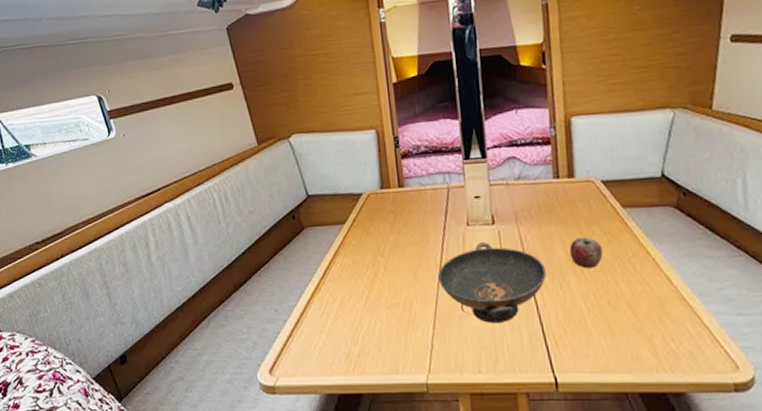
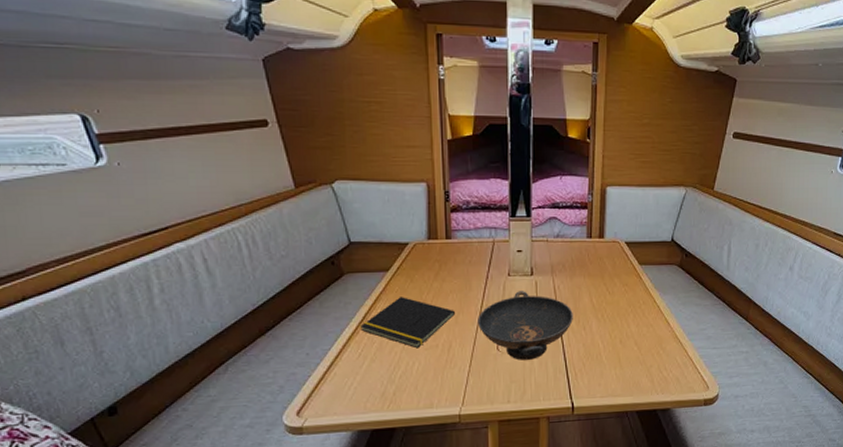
notepad: none [322,250,415,307] -> present [360,297,456,349]
apple: present [569,237,603,269] -> none [594,288,621,314]

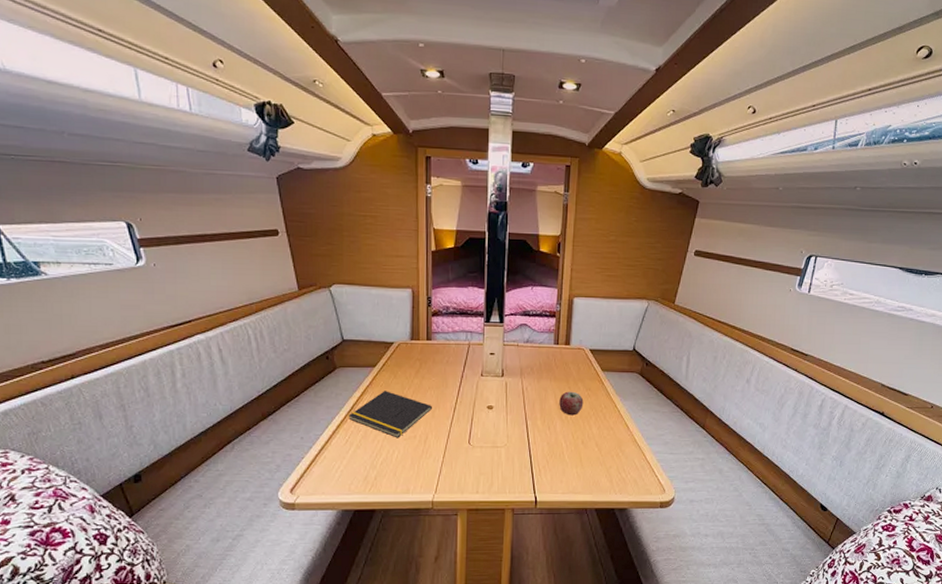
decorative bowl: present [478,291,573,360] -> none [452,390,539,454]
apple: none [594,288,621,314] -> present [559,391,584,416]

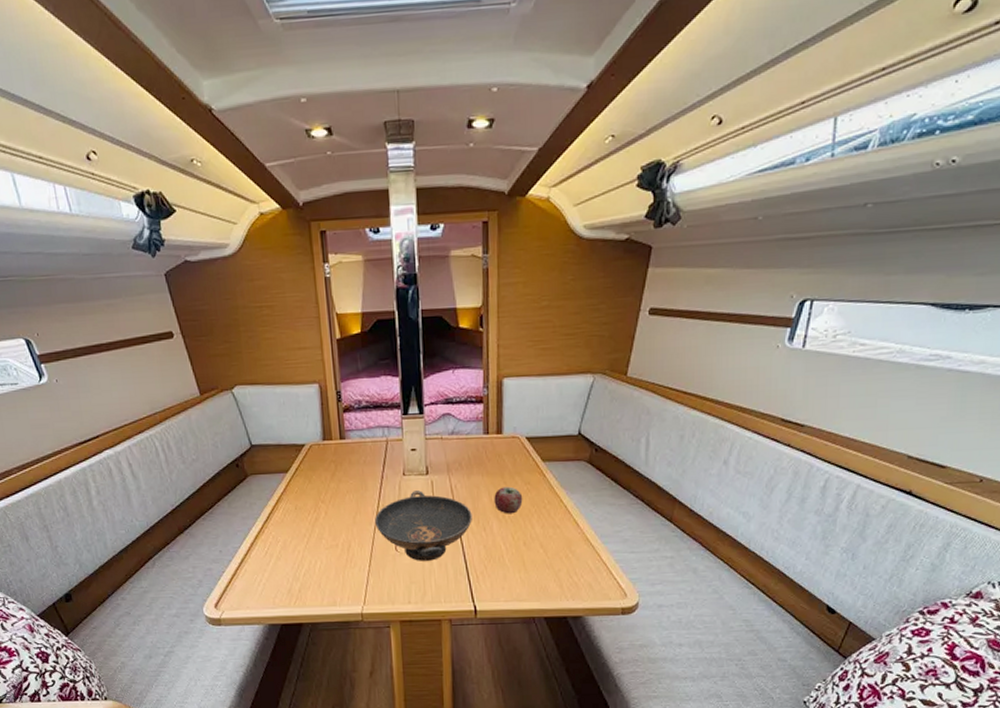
notepad: present [348,391,433,438] -> none [265,497,354,548]
decorative bowl: none [452,390,539,454] -> present [375,490,472,561]

